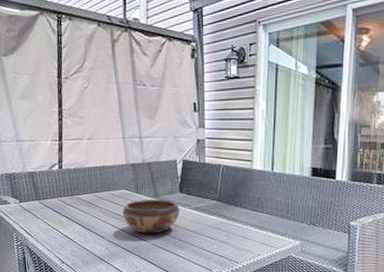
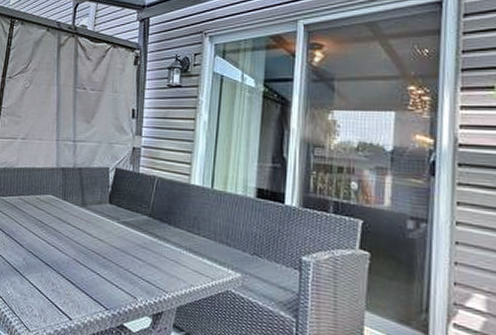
decorative bowl: present [122,199,180,234] -> none [46,207,107,248]

